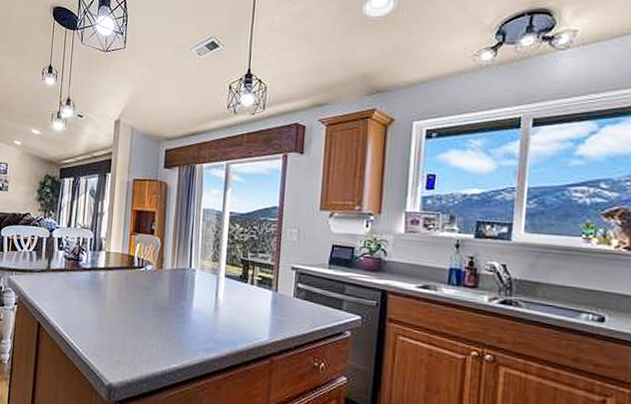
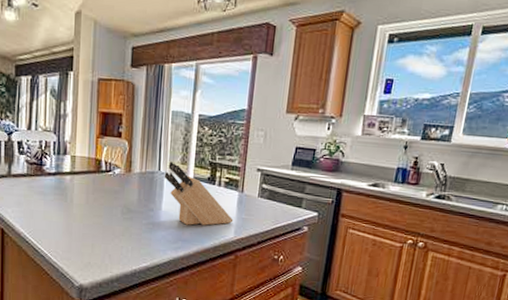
knife block: none [195,258,268,326] -> present [164,161,234,226]

